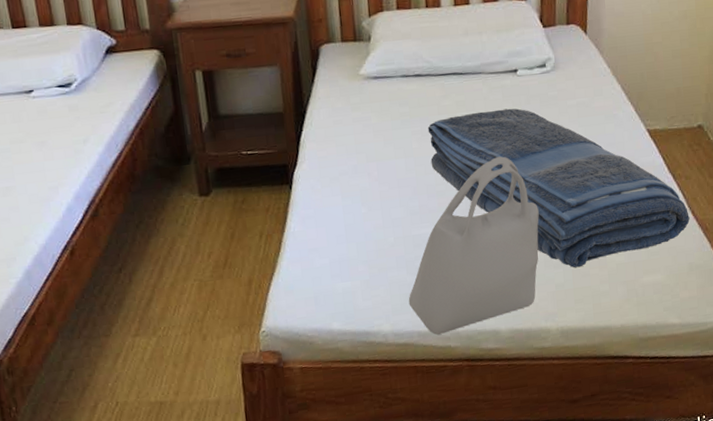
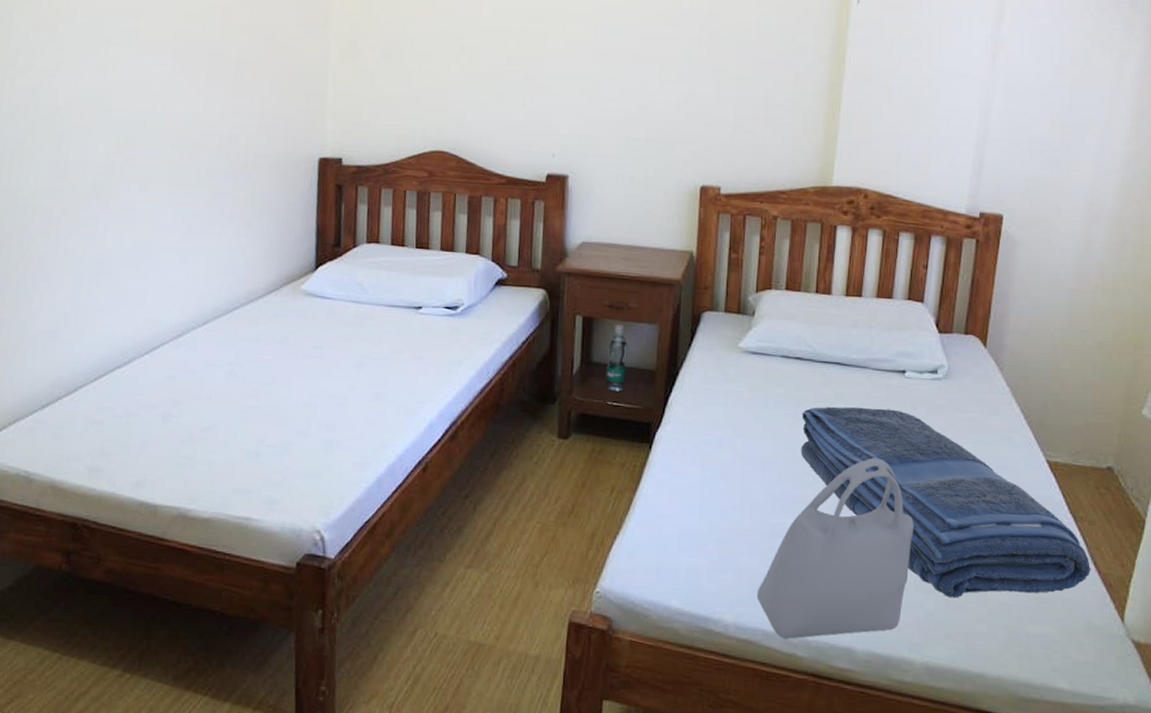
bottle: none [232,72,257,141] -> present [605,324,628,392]

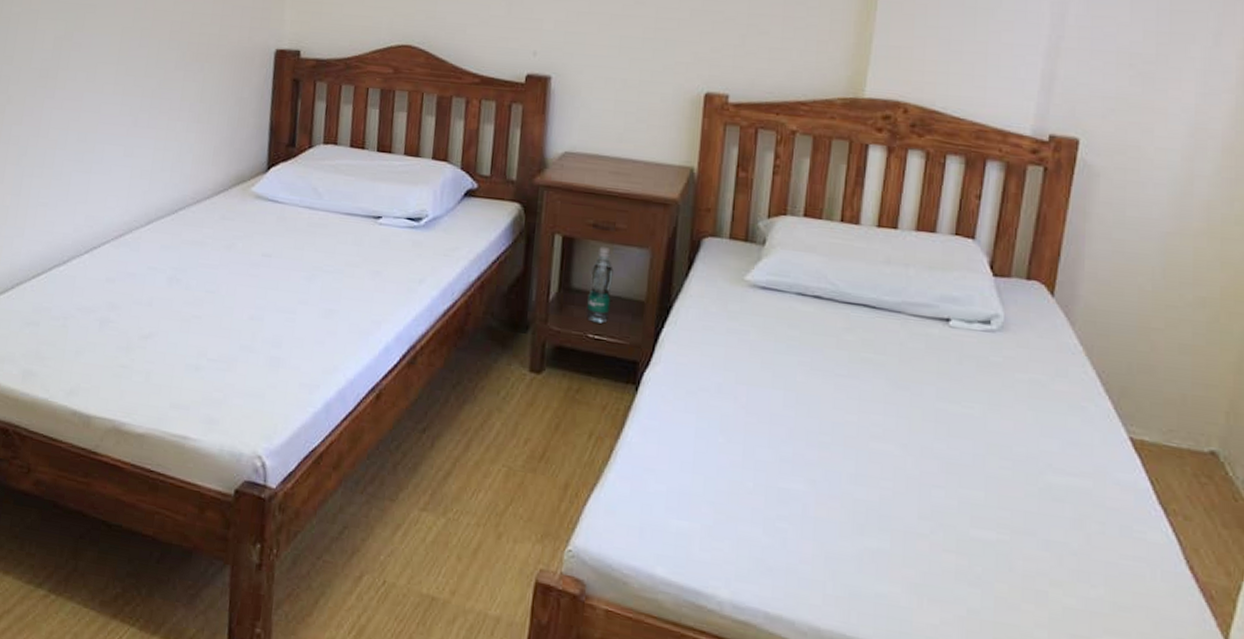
handbag: present [756,457,914,639] -> none [758,419,956,627]
towel: present [801,406,1091,598] -> none [817,355,1185,599]

